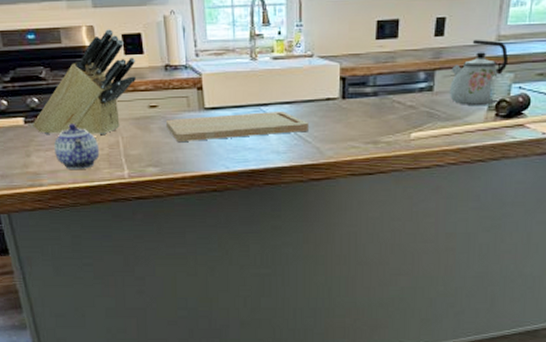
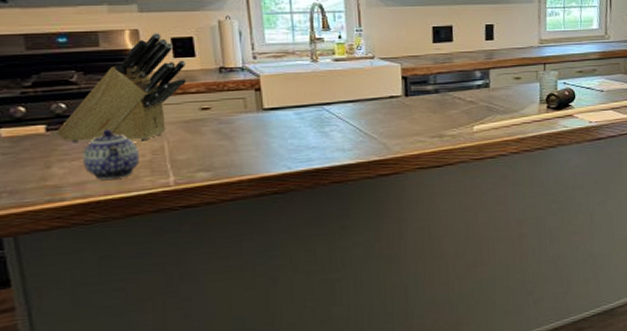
cutting board: present [165,111,309,141] -> none [219,110,374,144]
kettle: present [450,40,509,105] -> none [503,43,552,100]

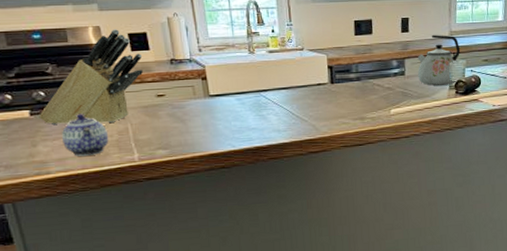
kettle: none [503,43,552,100] -> present [417,35,461,86]

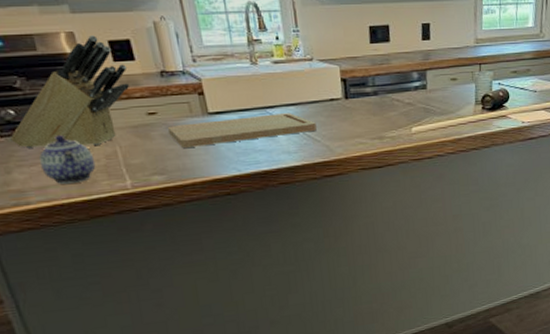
cutting board: none [173,96,304,126] -> present [167,113,317,148]
kettle: present [417,35,461,86] -> none [440,43,488,101]

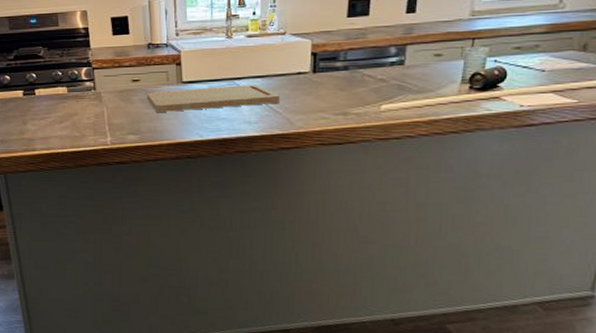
knife block: present [10,35,129,148] -> none [30,13,123,107]
teapot: present [39,134,96,184] -> none [47,95,86,136]

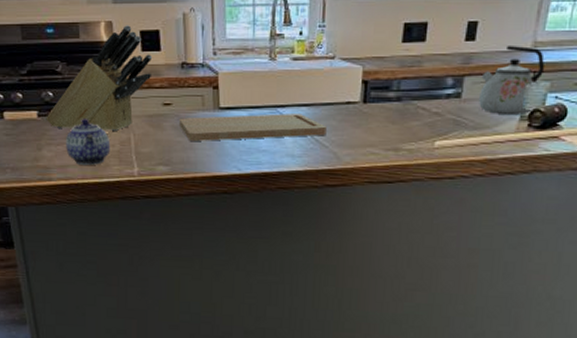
knife block: none [30,13,123,107] -> present [46,25,153,132]
teapot: none [47,95,86,136] -> present [65,117,111,165]
kettle: none [421,16,484,78] -> present [479,46,545,114]

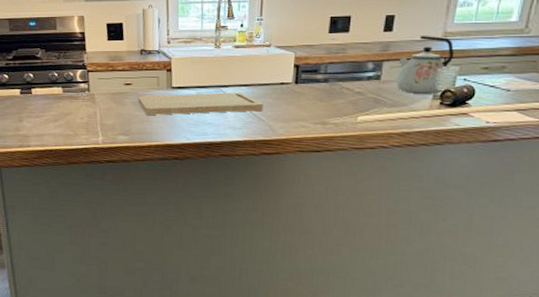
knife block: present [46,25,153,132] -> none [27,19,117,107]
teapot: present [65,117,111,165] -> none [42,95,80,134]

